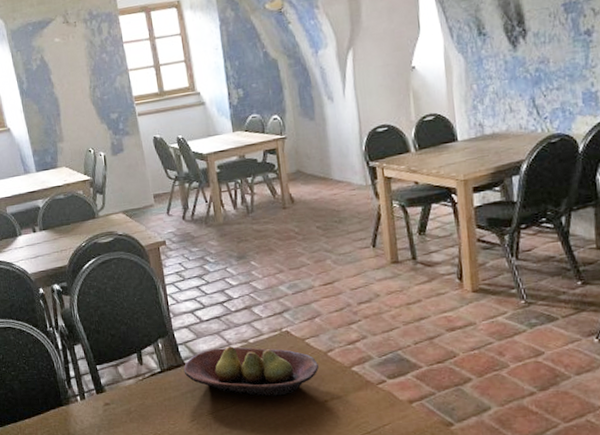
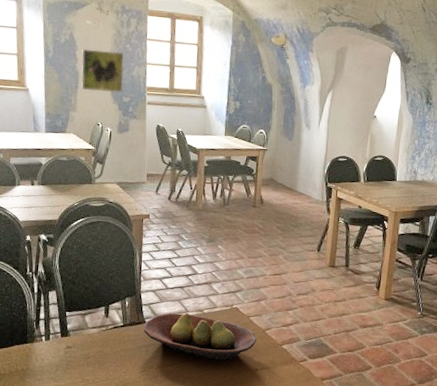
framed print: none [56,63,109,116] -> present [81,49,124,93]

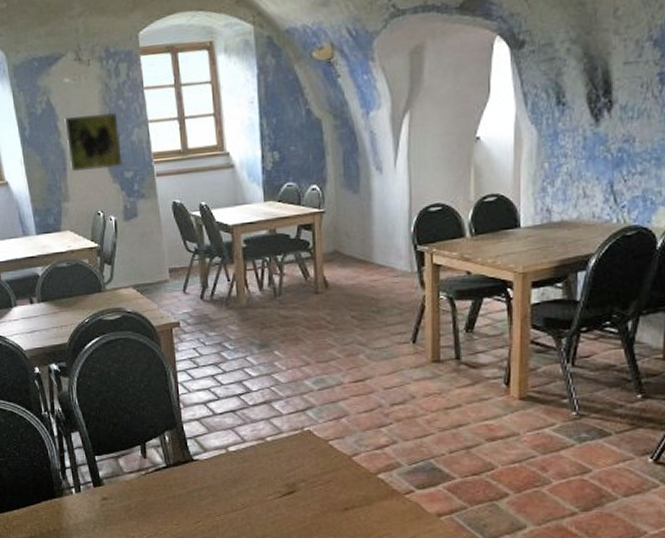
fruit bowl: present [143,313,257,361] -> none [191,444,342,501]

